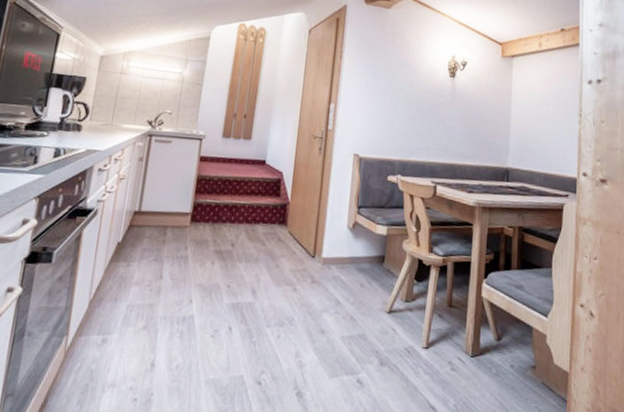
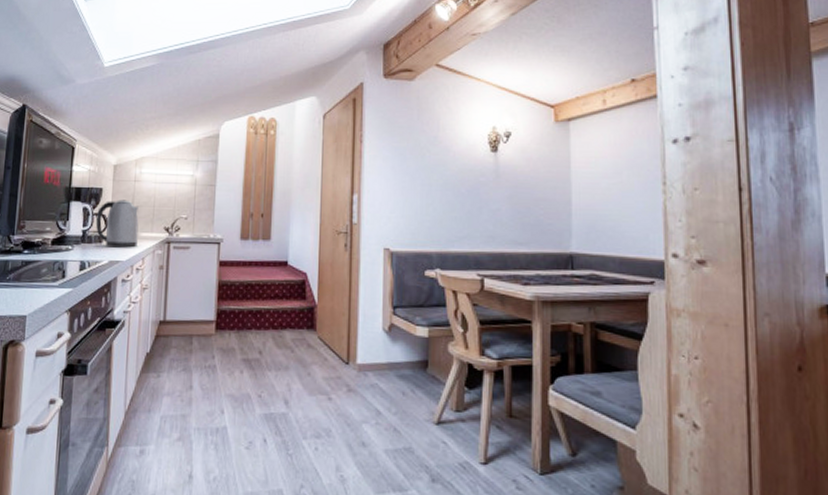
kettle: none [75,90,123,138] -> present [96,199,139,248]

